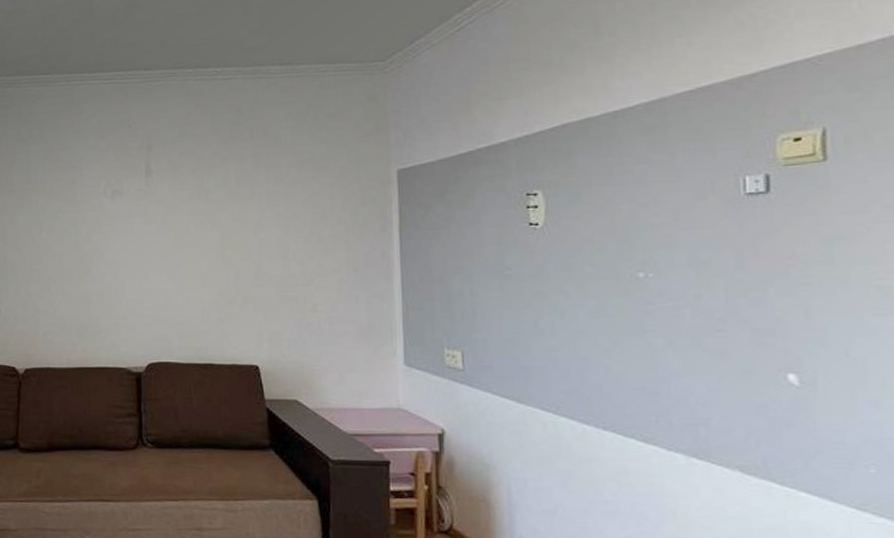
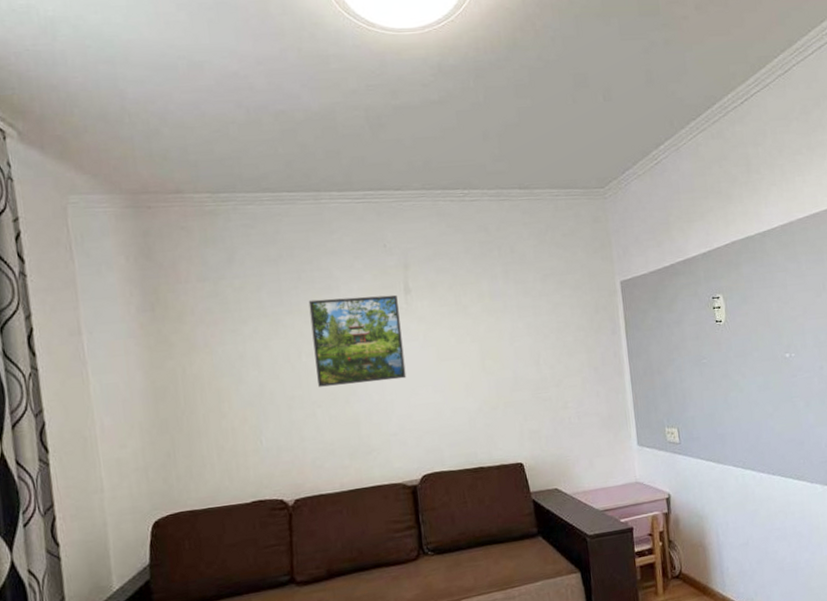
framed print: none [53,176,140,263] -> present [308,294,407,387]

